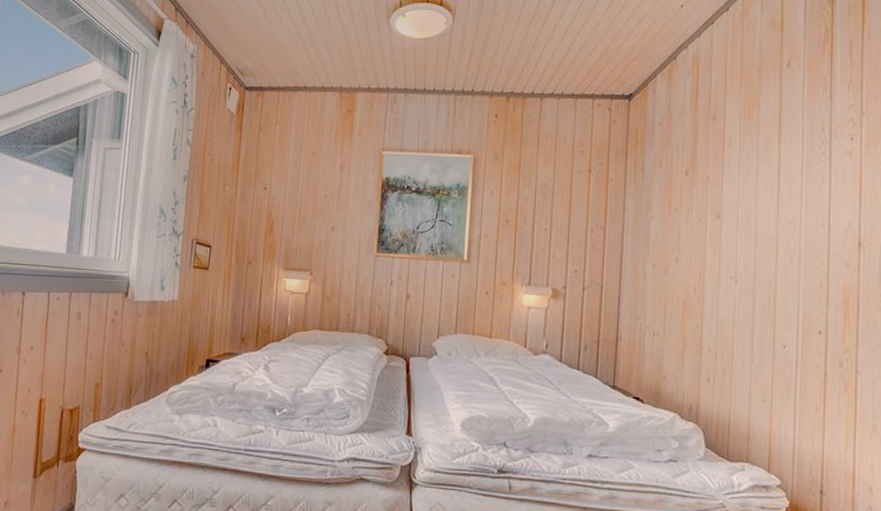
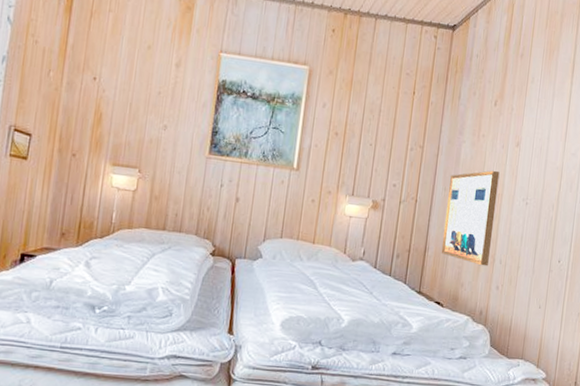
wall art: none [635,248,699,356] -> present [441,170,500,267]

